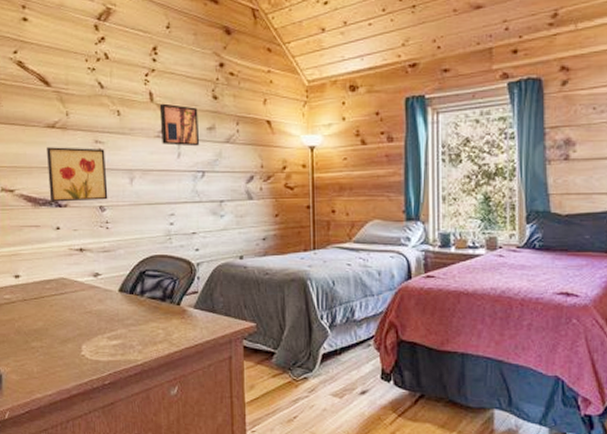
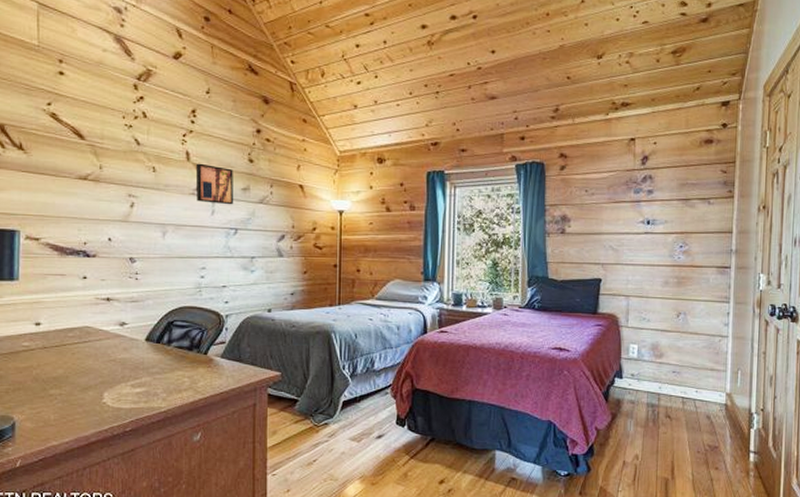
wall art: present [47,147,108,202] -> none [77,198,139,252]

